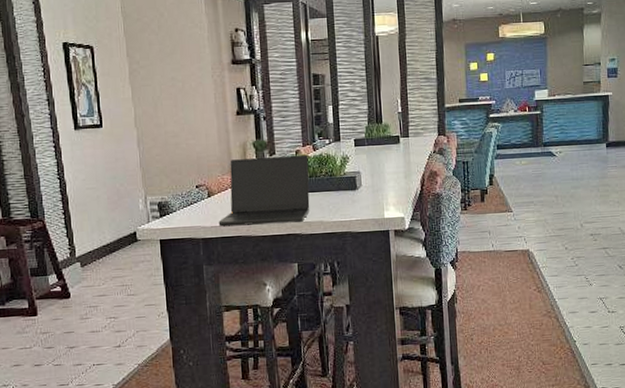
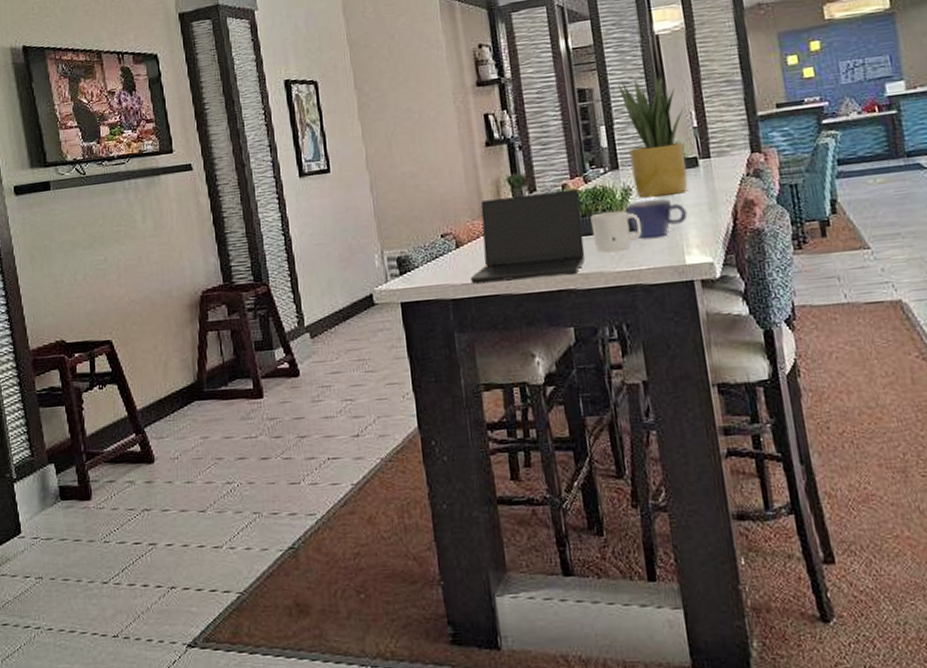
mug: none [316,173,355,207] -> present [590,210,643,253]
cup: none [344,166,389,197] -> present [626,198,688,239]
planter: none [345,65,394,165] -> present [618,71,688,198]

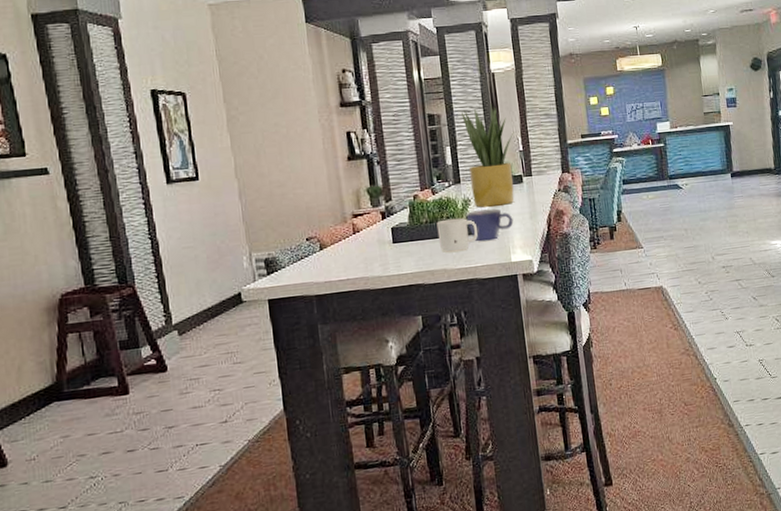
laptop: present [470,190,585,284] -> none [332,200,432,281]

